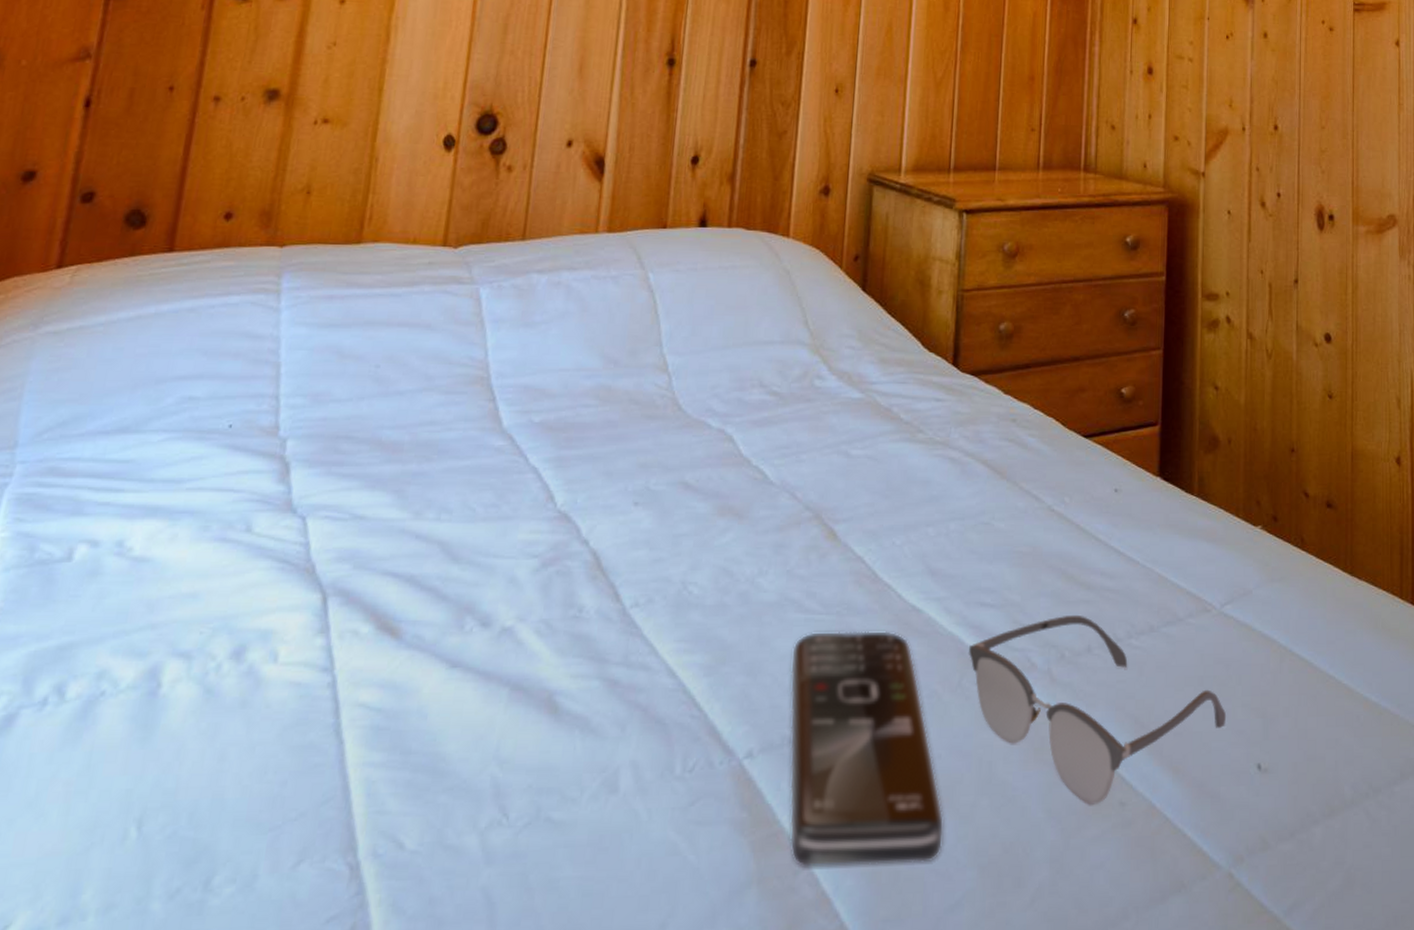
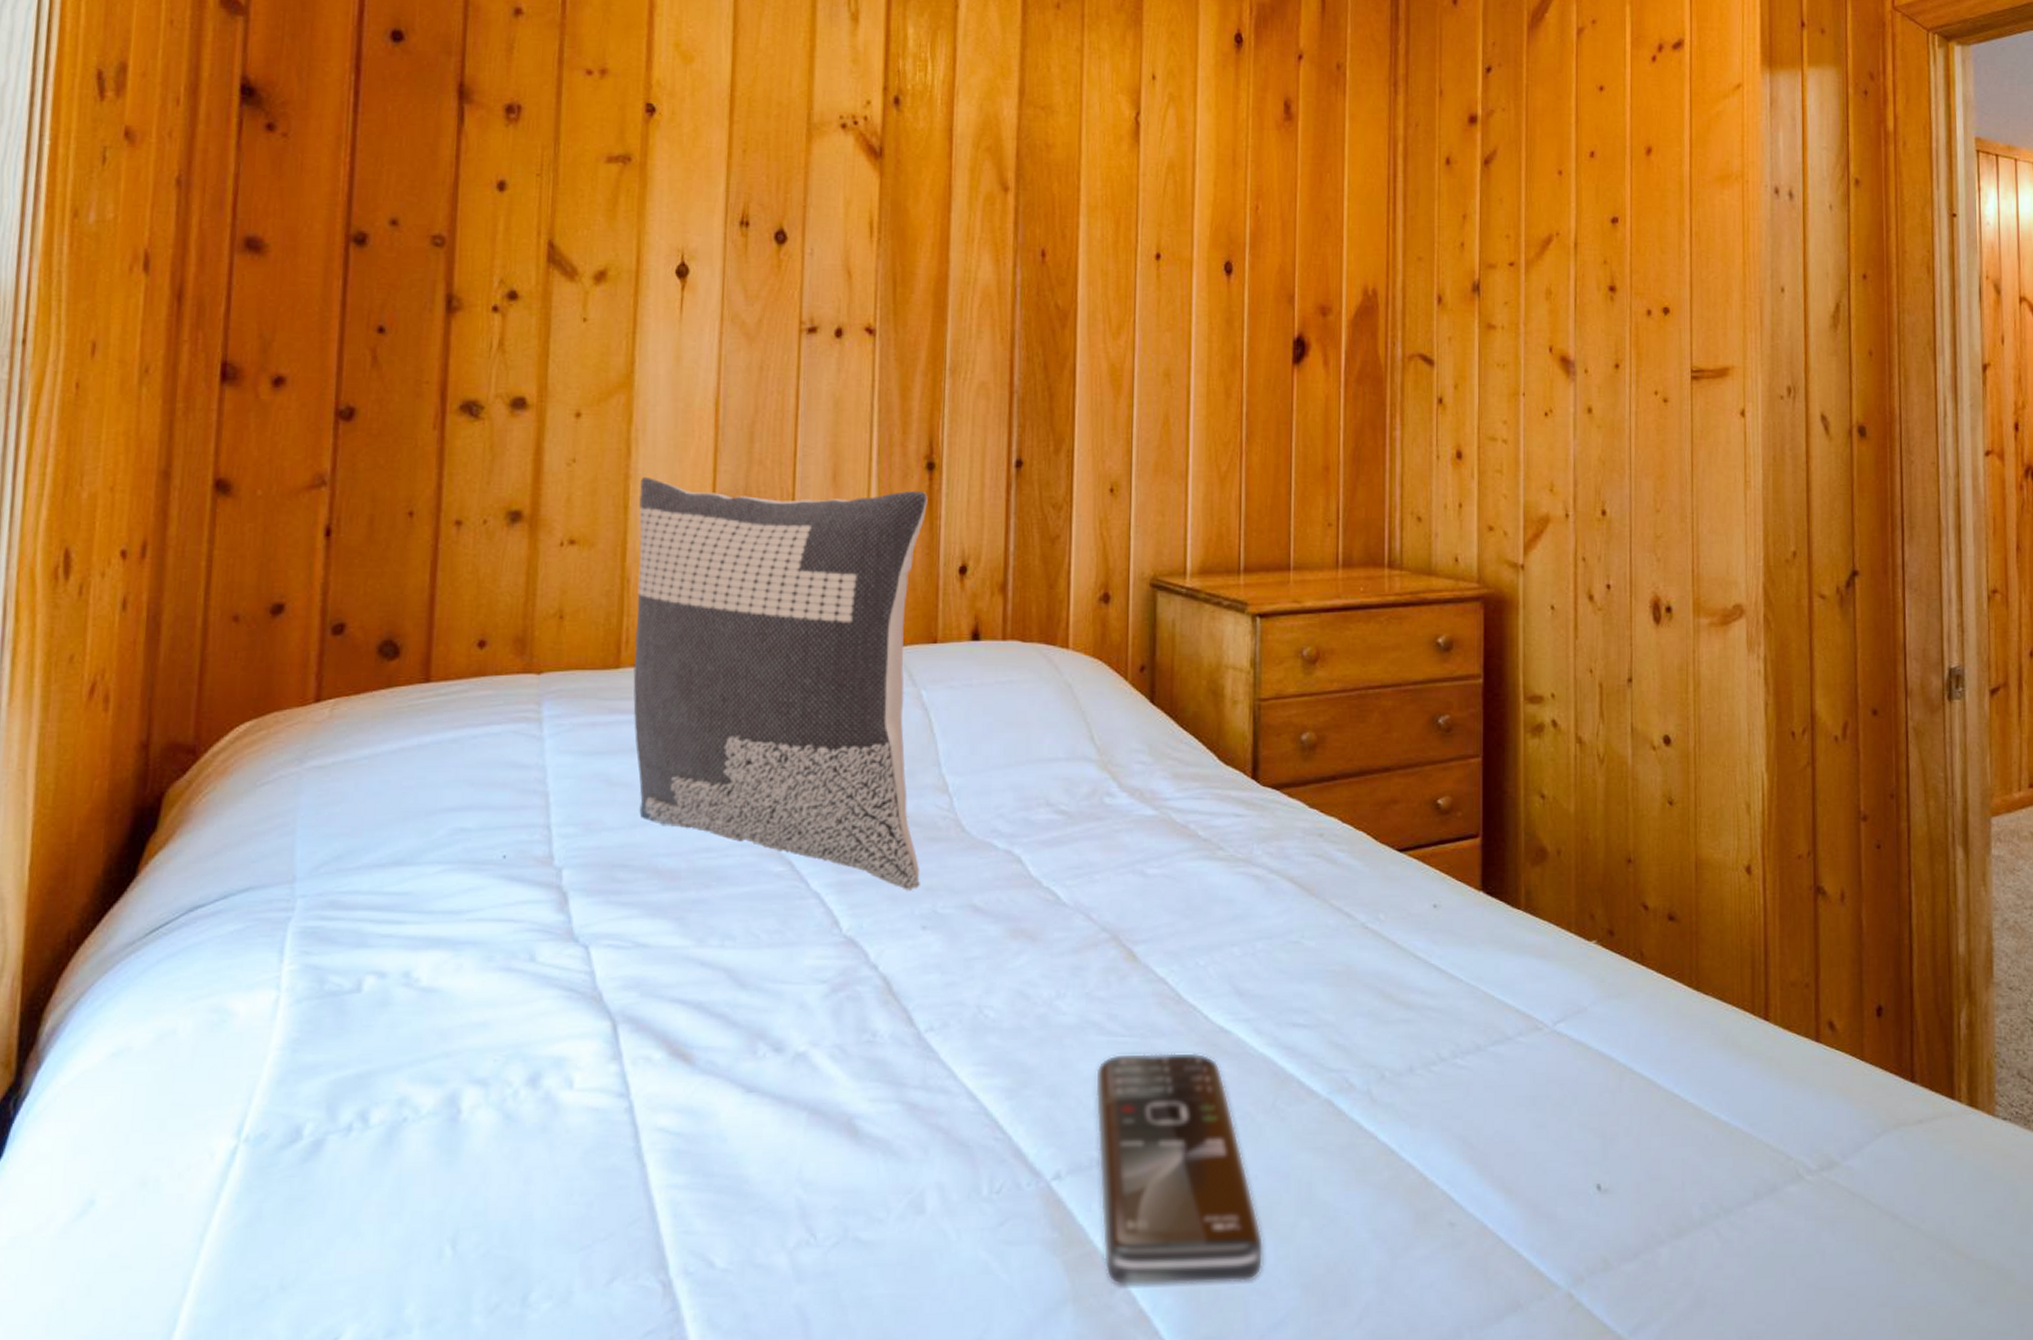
pillow: none [368,61,667,467] -> present [633,476,928,890]
eyeglasses: present [968,614,1227,805] -> none [1281,1034,1562,1225]

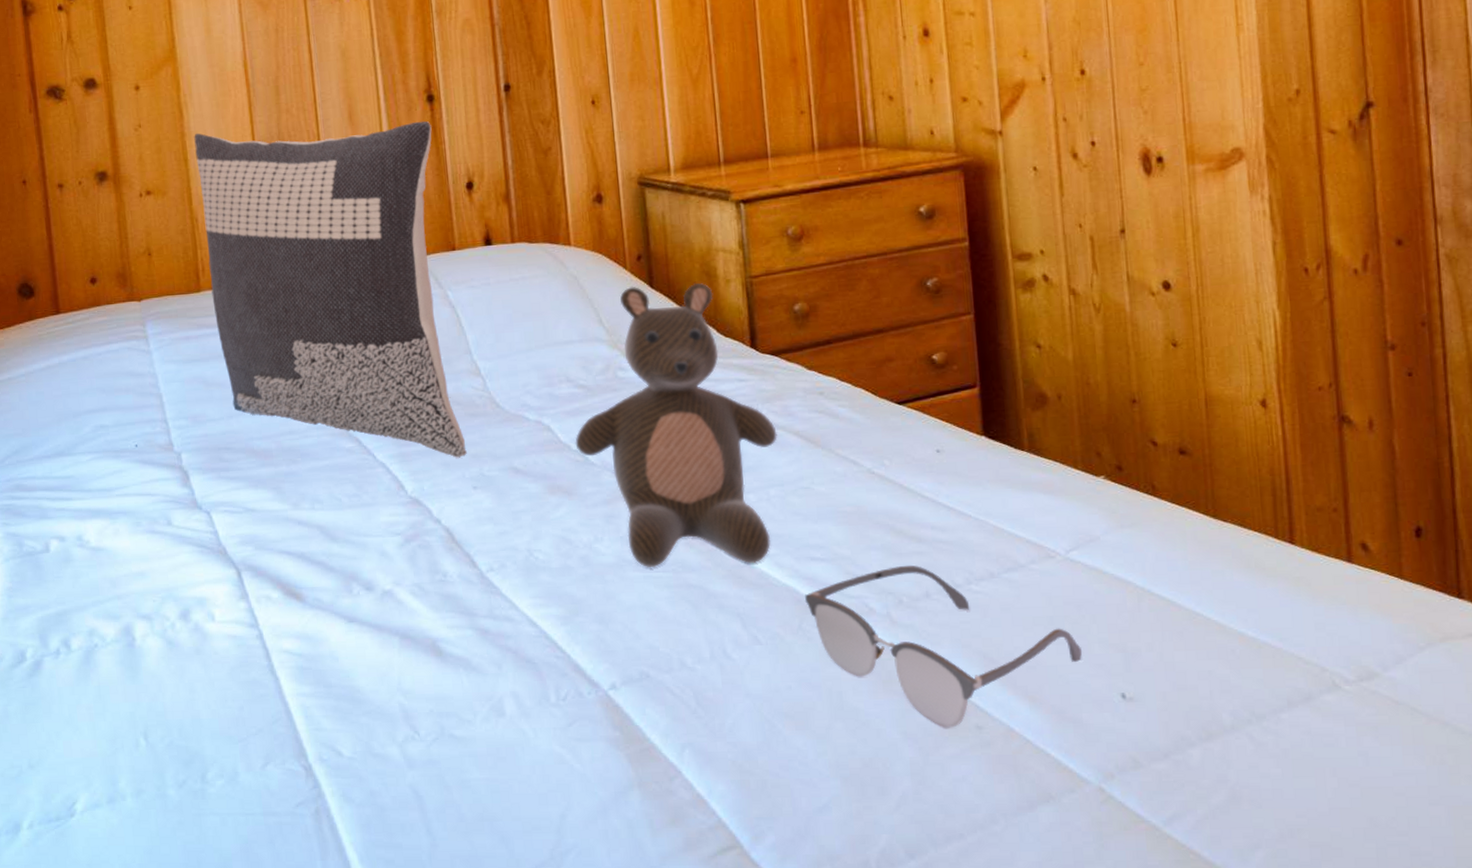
stuffed bear: none [1047,700,1270,1032] -> present [575,282,777,568]
mobile phone: present [1094,1053,1264,1286] -> none [636,584,804,775]
eyeglasses: none [1281,1034,1562,1225] -> present [804,565,1083,728]

